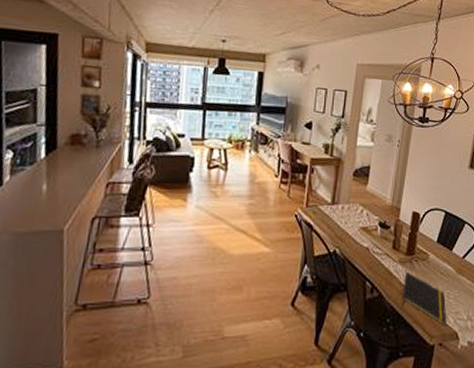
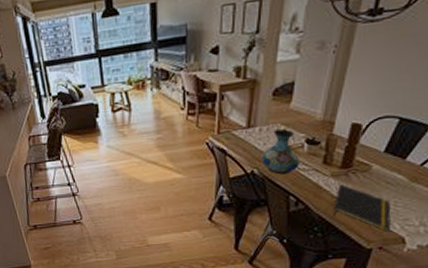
vase: none [343,210,374,257] -> present [261,129,299,175]

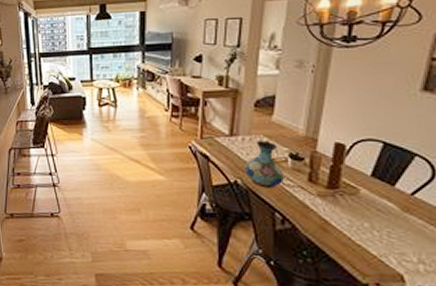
notepad: present [332,184,391,232] -> none [322,206,386,266]

